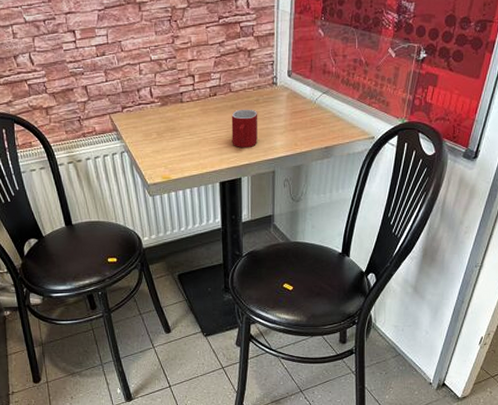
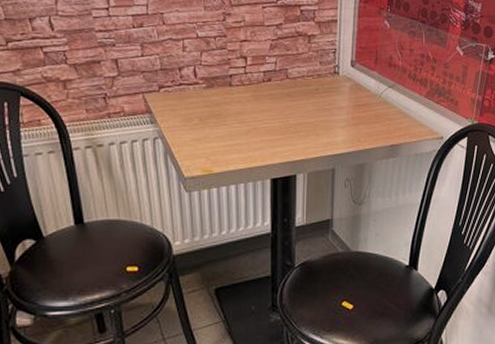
mug: present [231,109,258,147] -> none [287,98,318,141]

